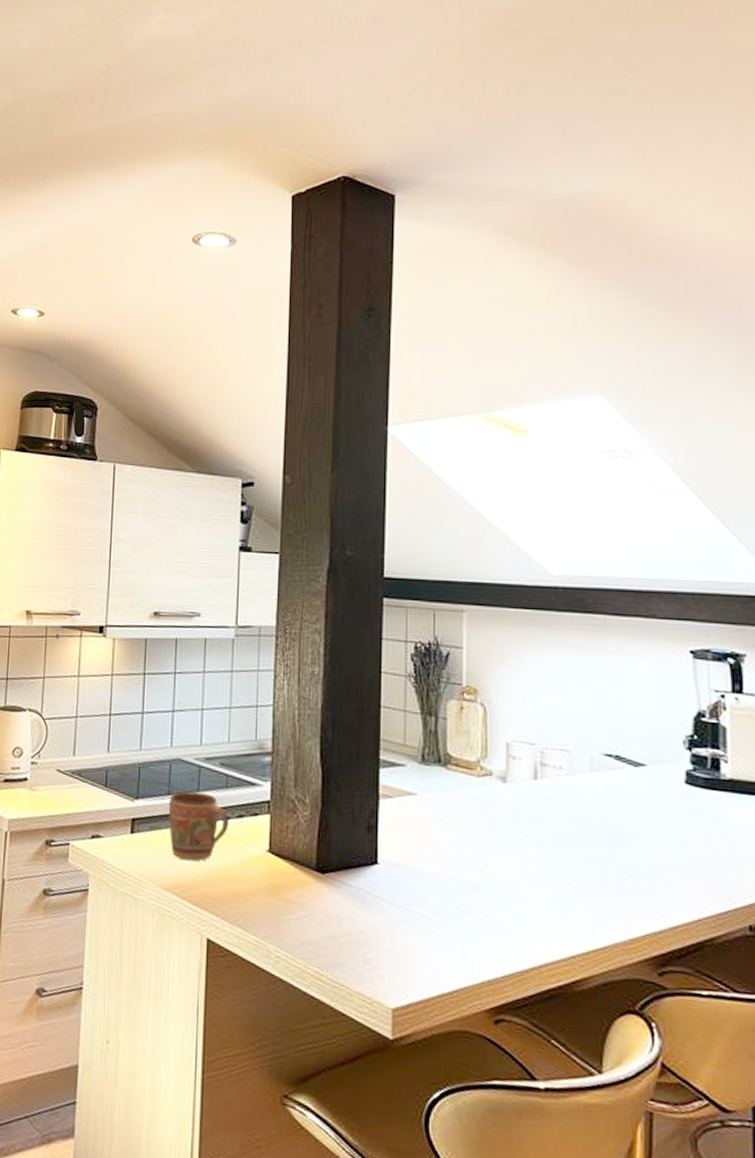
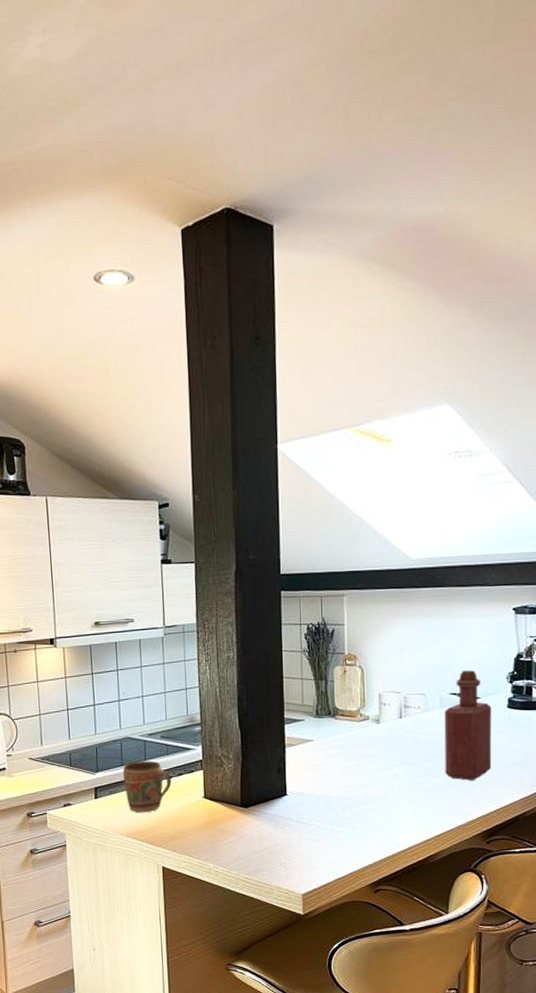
bottle: none [596,726,664,880] -> present [444,670,492,780]

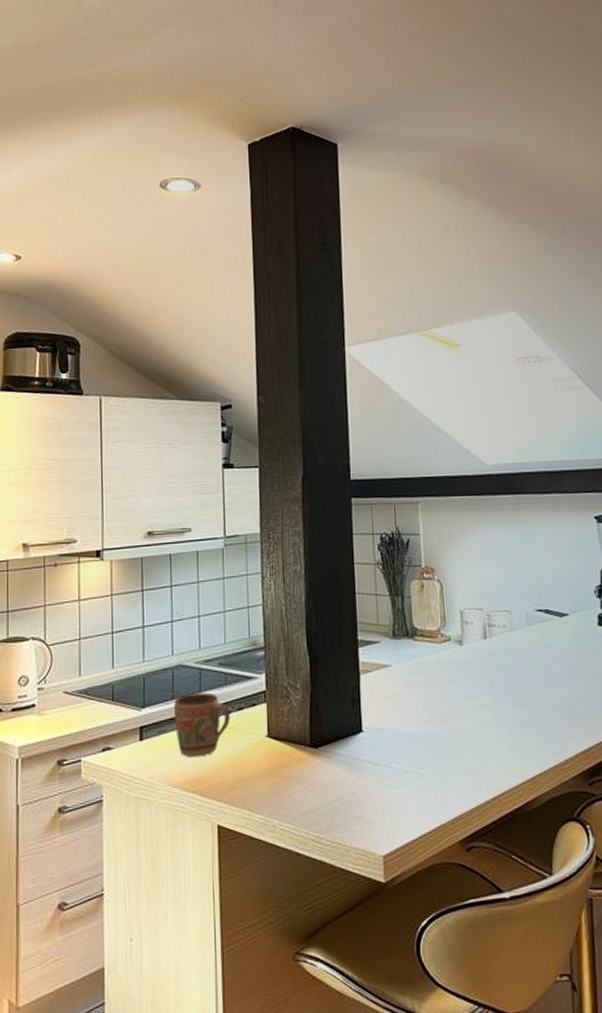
bottle: present [444,670,492,780] -> none [532,584,587,710]

